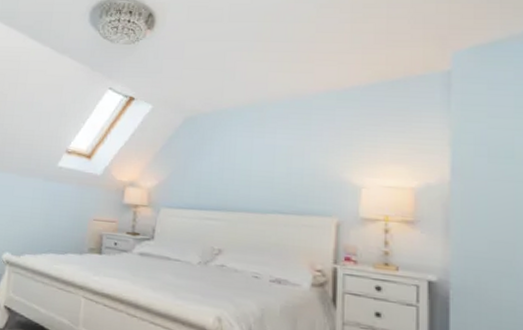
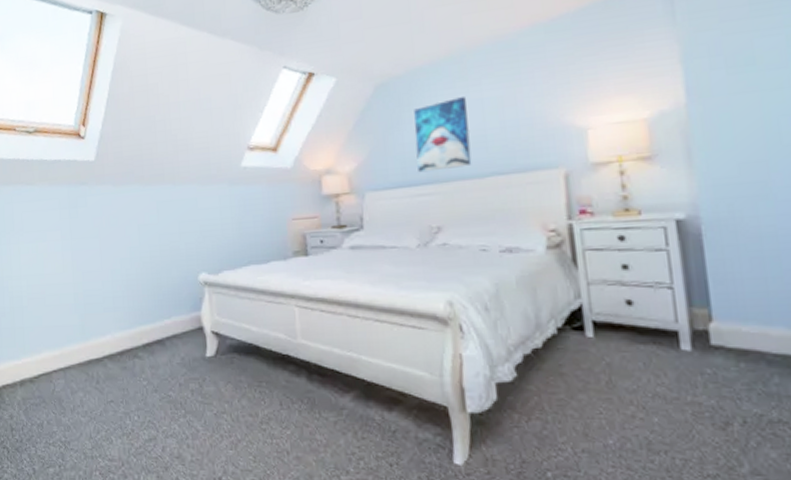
wall art: none [210,140,261,201] -> present [414,97,472,173]

